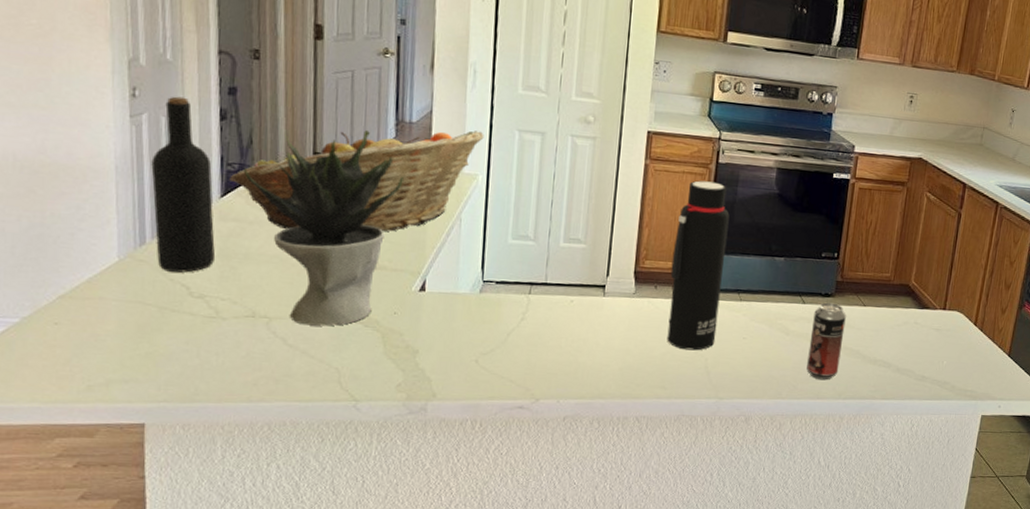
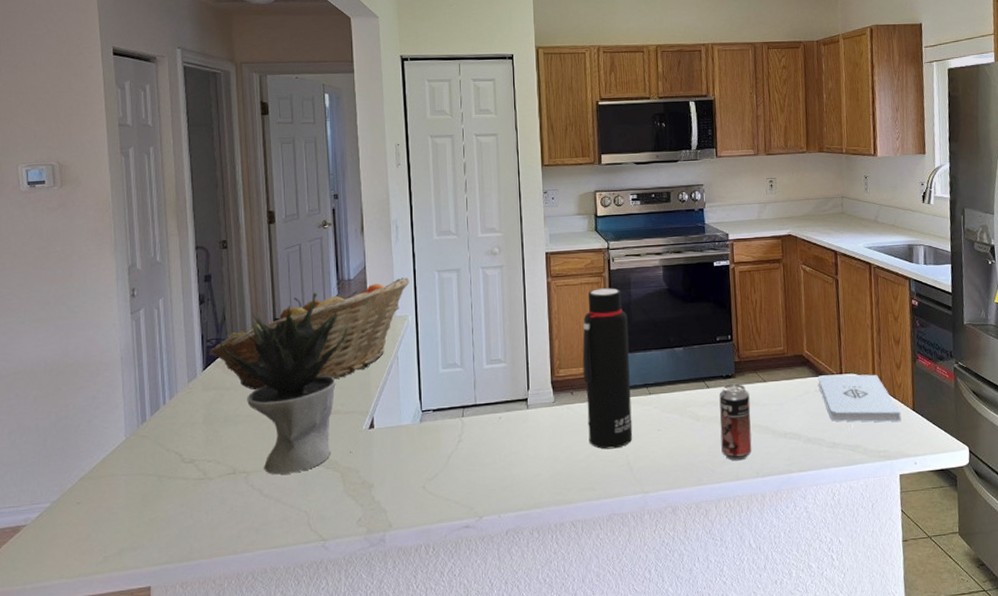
wine bottle: present [151,96,215,273] -> none [148,290,200,443]
notepad: none [919,308,996,366] -> present [818,374,901,422]

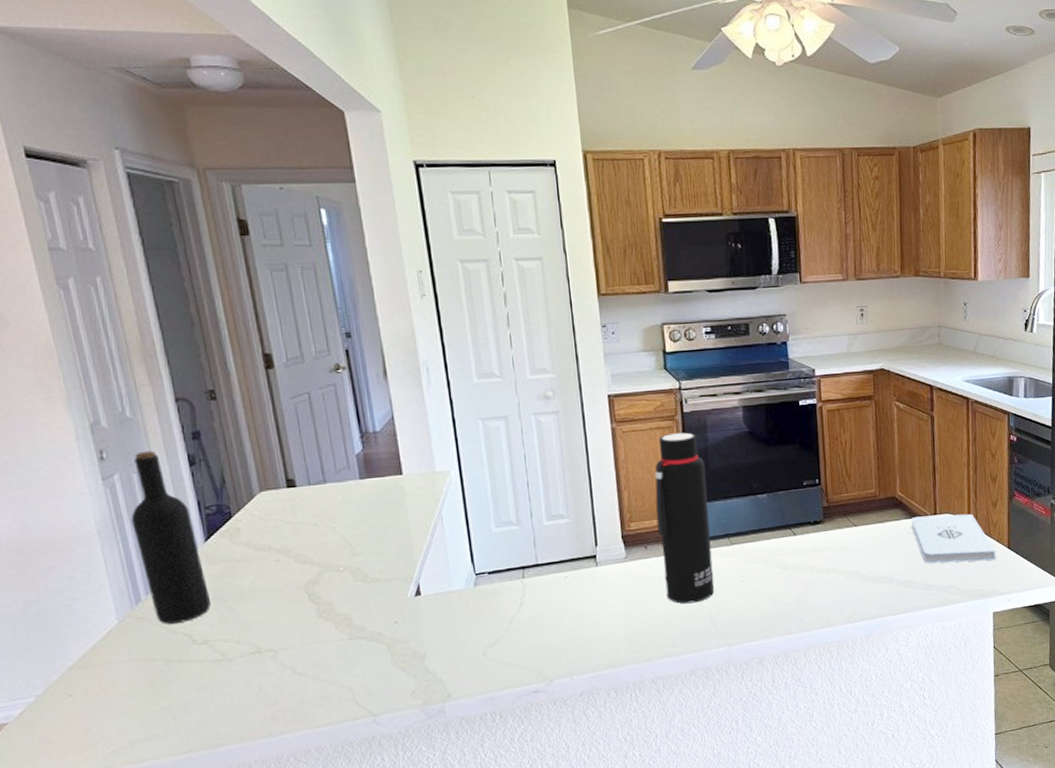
wine bottle: none [148,290,200,443] -> present [131,450,211,624]
fruit basket: present [209,277,410,391] -> none [210,427,449,561]
potted plant: present [219,293,347,475] -> none [221,448,379,651]
beverage can: present [719,383,752,461] -> none [807,529,842,609]

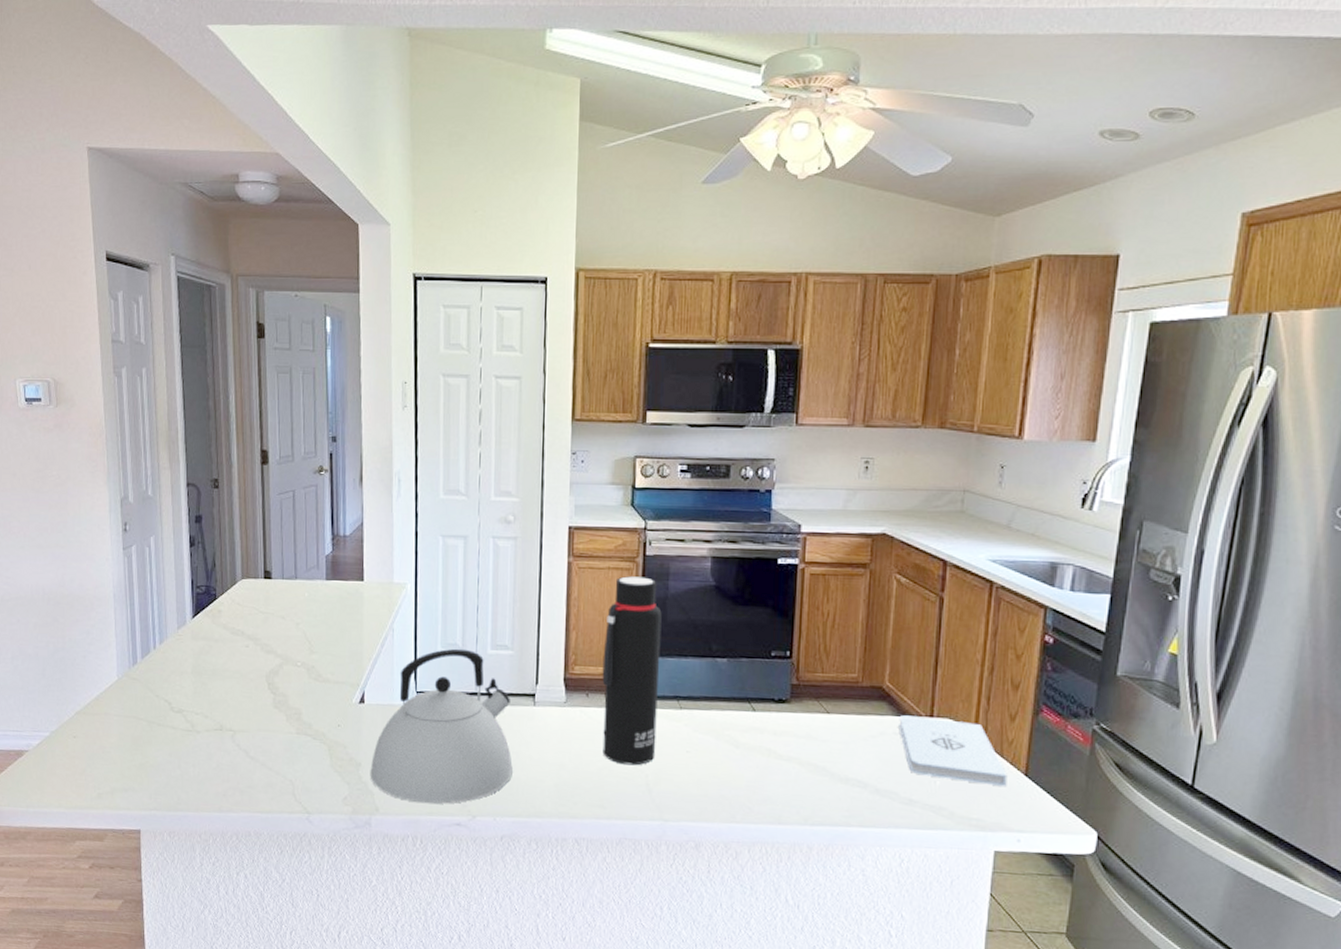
wine bottle: present [131,450,211,624] -> none [139,528,189,689]
kettle: none [436,524,584,681] -> present [370,648,513,805]

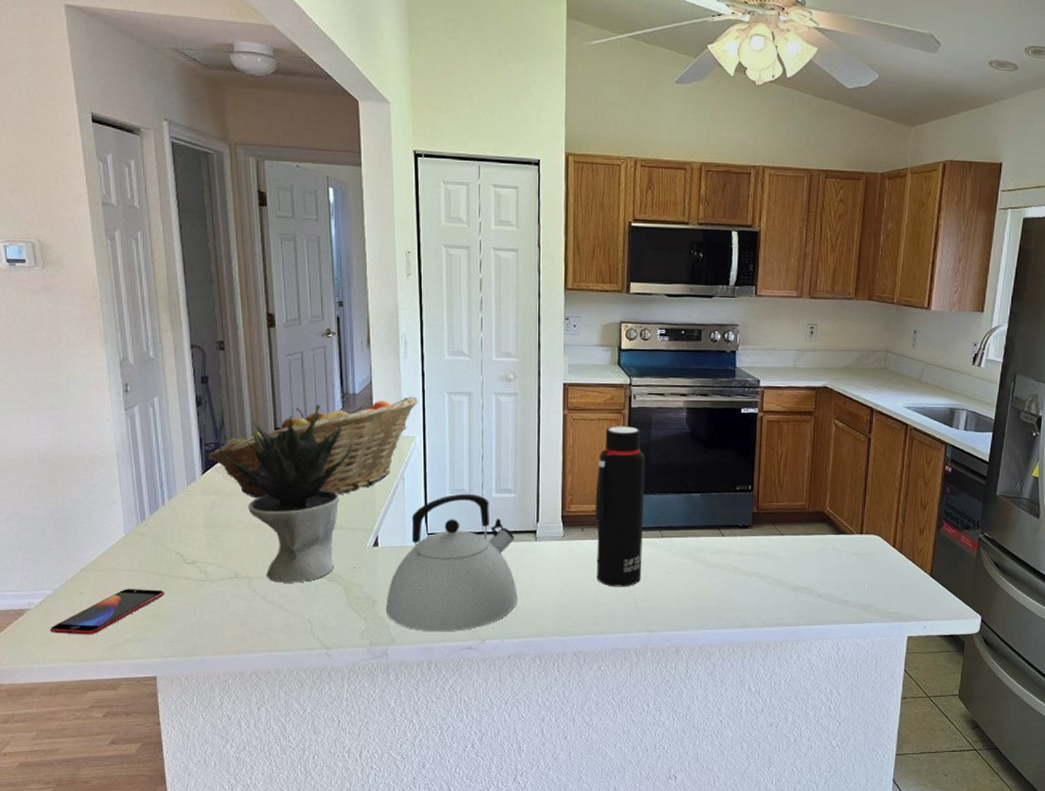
smartphone: none [44,735,151,781] -> present [49,589,164,635]
fruit basket: none [199,539,411,646] -> present [208,397,418,499]
potted plant: none [209,547,341,739] -> present [218,405,352,583]
notepad: present [898,715,1007,787] -> none [836,534,917,586]

